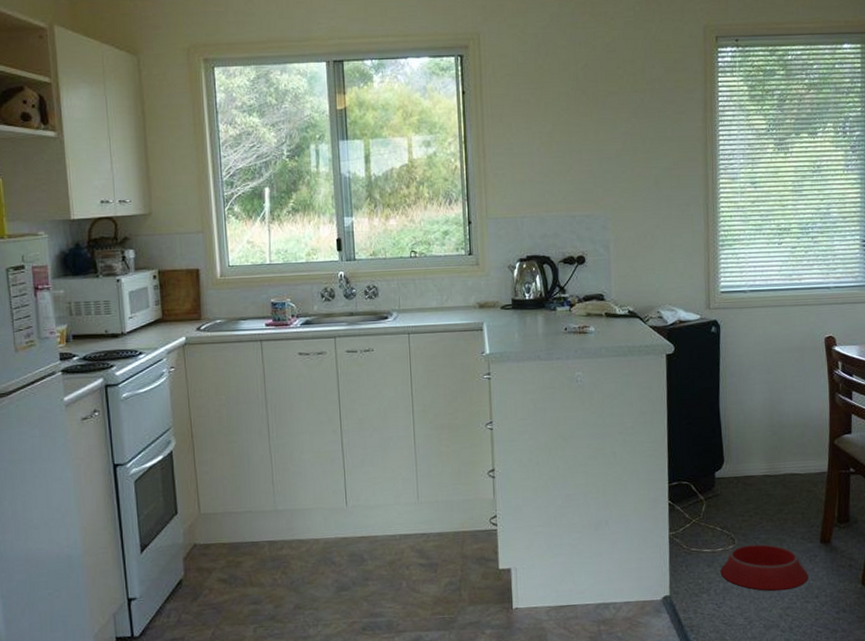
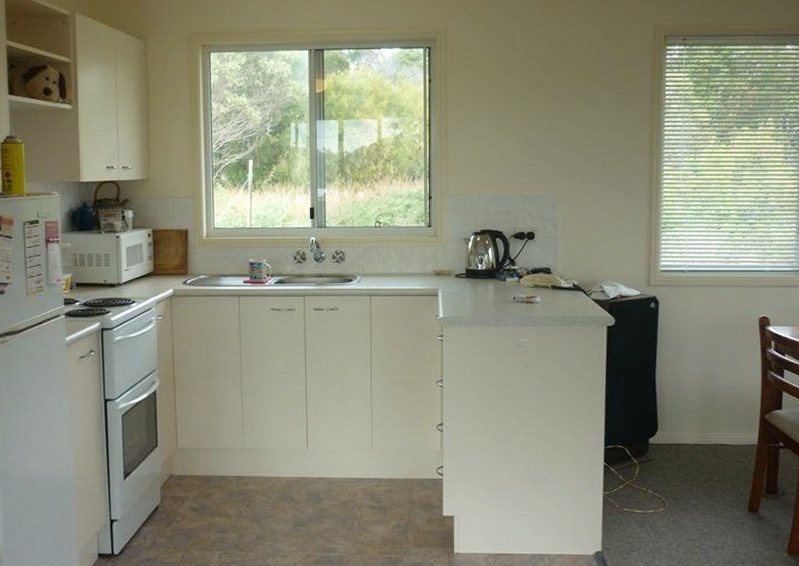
pet bowl: present [720,543,808,591] -> none [650,508,735,553]

